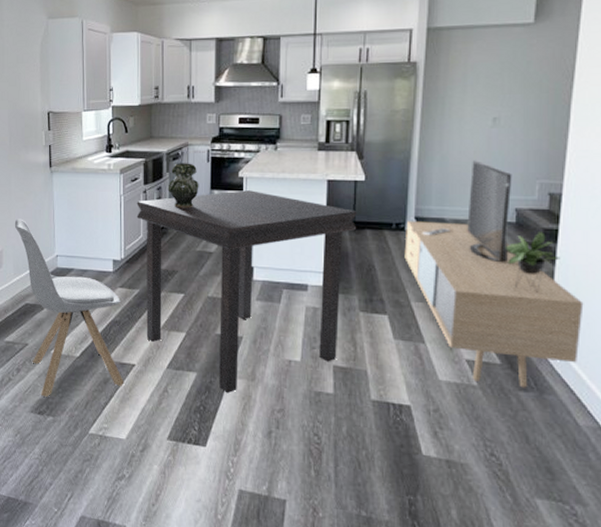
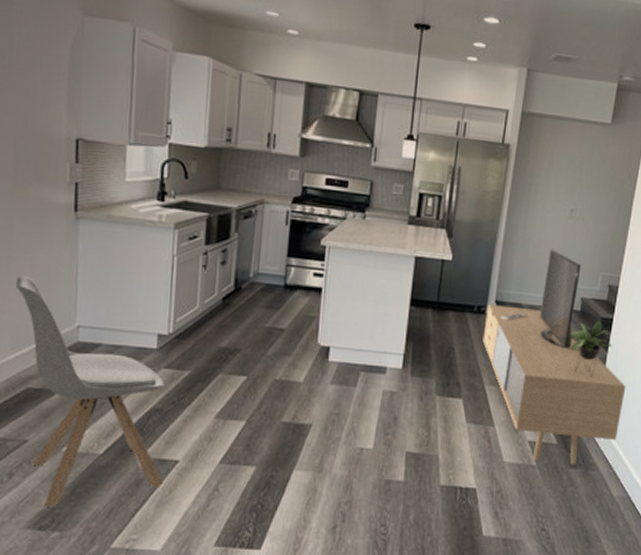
dining table: present [136,190,357,394] -> none [193,260,442,488]
ceramic pitcher: present [167,163,199,208] -> none [235,222,274,277]

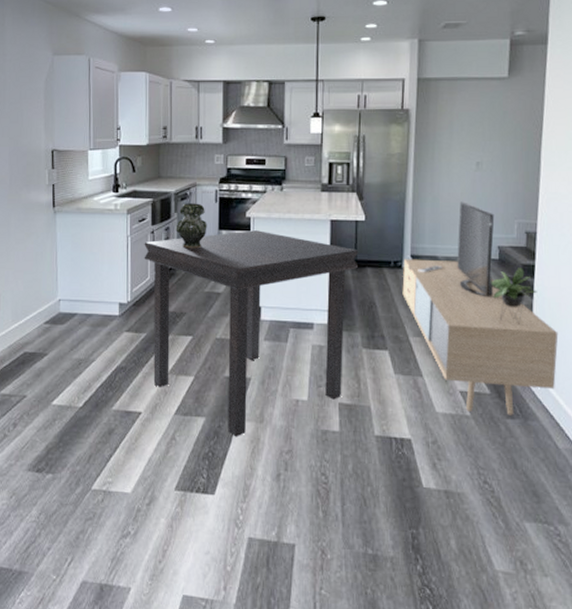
chair: present [15,275,165,507] -> none [13,261,130,453]
dining table: none [193,260,442,488] -> present [144,230,359,437]
ceramic pitcher: none [235,222,274,277] -> present [176,203,207,249]

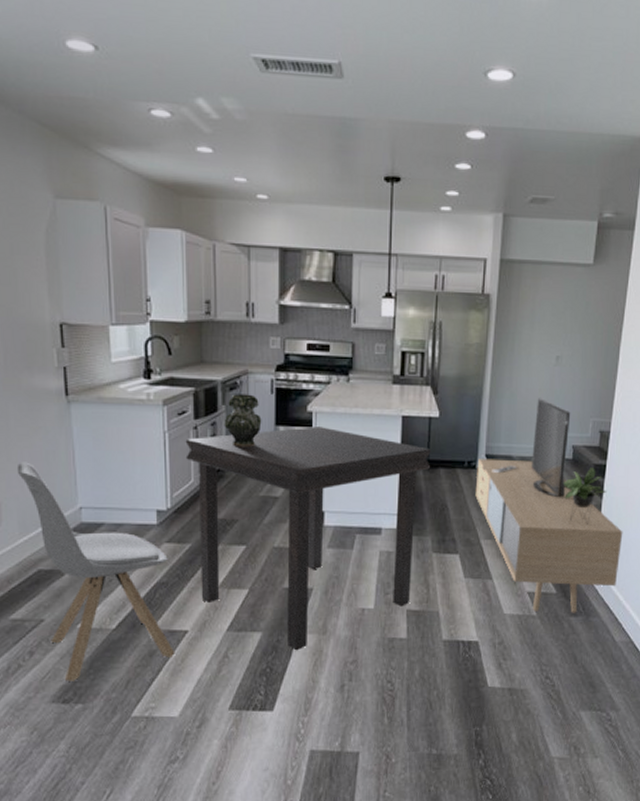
chair: none [13,261,130,453] -> present [16,462,175,681]

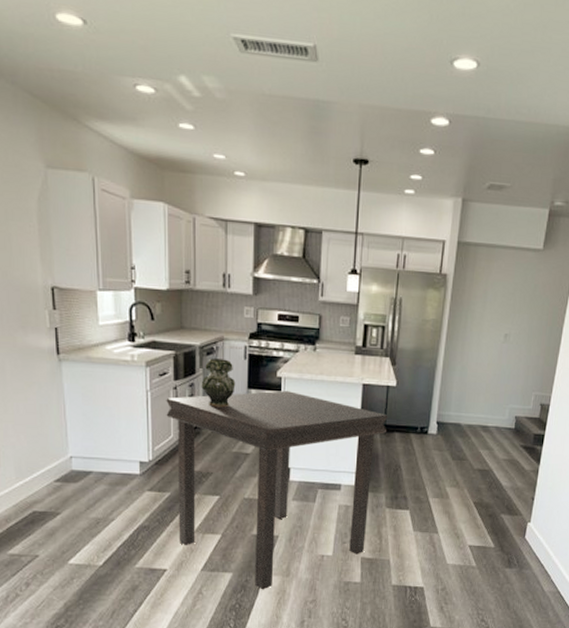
chair: present [16,462,175,681] -> none [13,414,156,610]
media console: present [475,398,623,613] -> none [426,372,557,565]

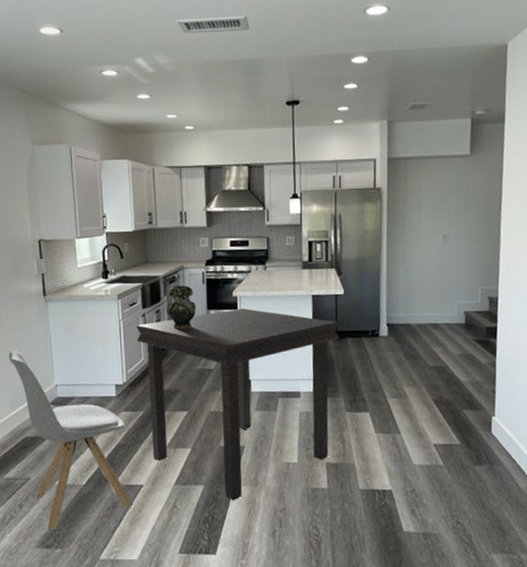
chair: none [13,414,156,610] -> present [8,350,134,530]

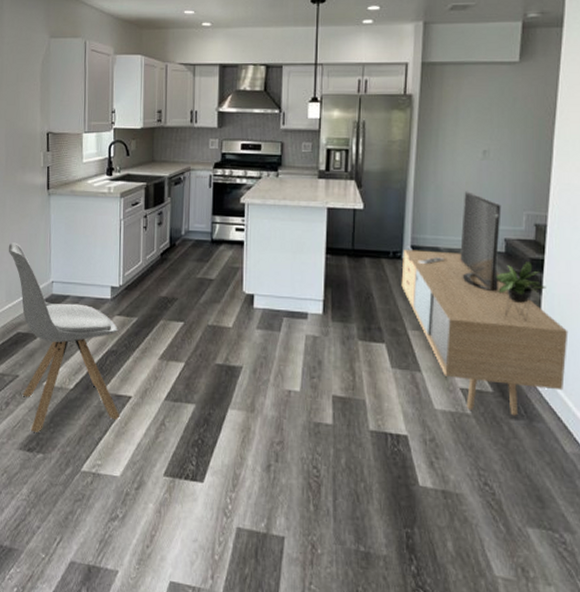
dining table: present [136,308,339,501] -> none [136,217,356,426]
ceramic pitcher: present [166,285,196,330] -> none [169,188,201,234]
media console: none [380,272,519,463] -> present [401,191,569,416]

